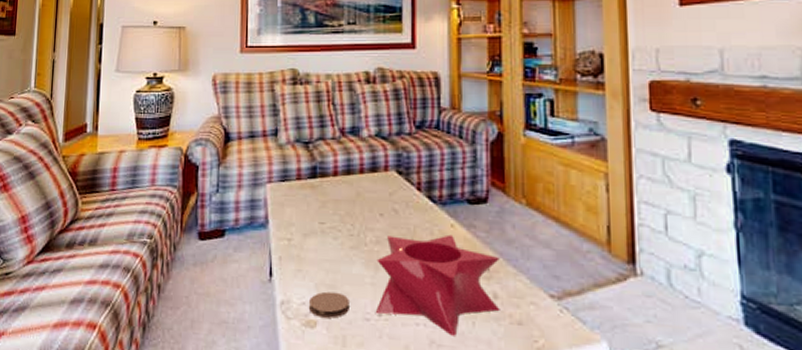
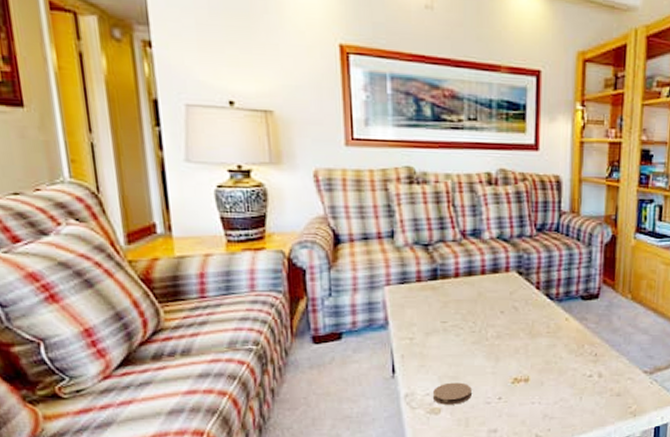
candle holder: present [375,234,500,336] -> none [495,327,606,409]

